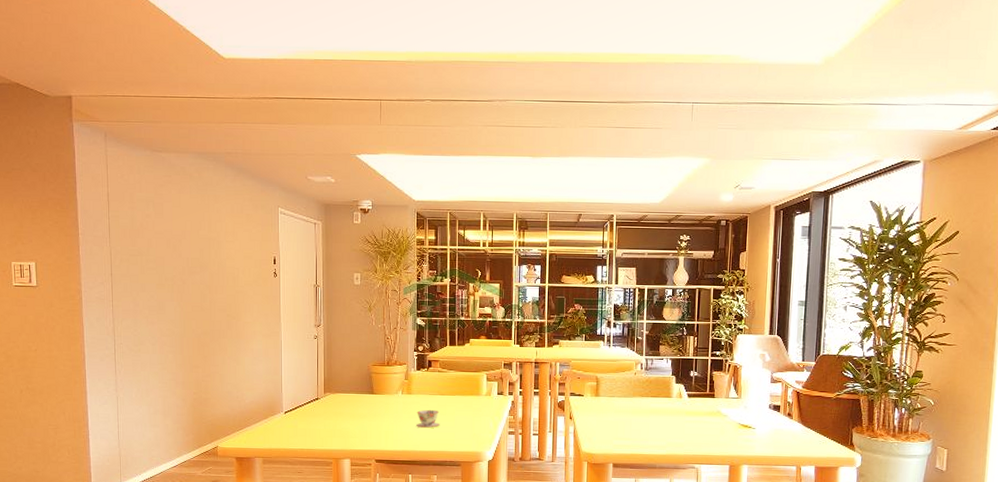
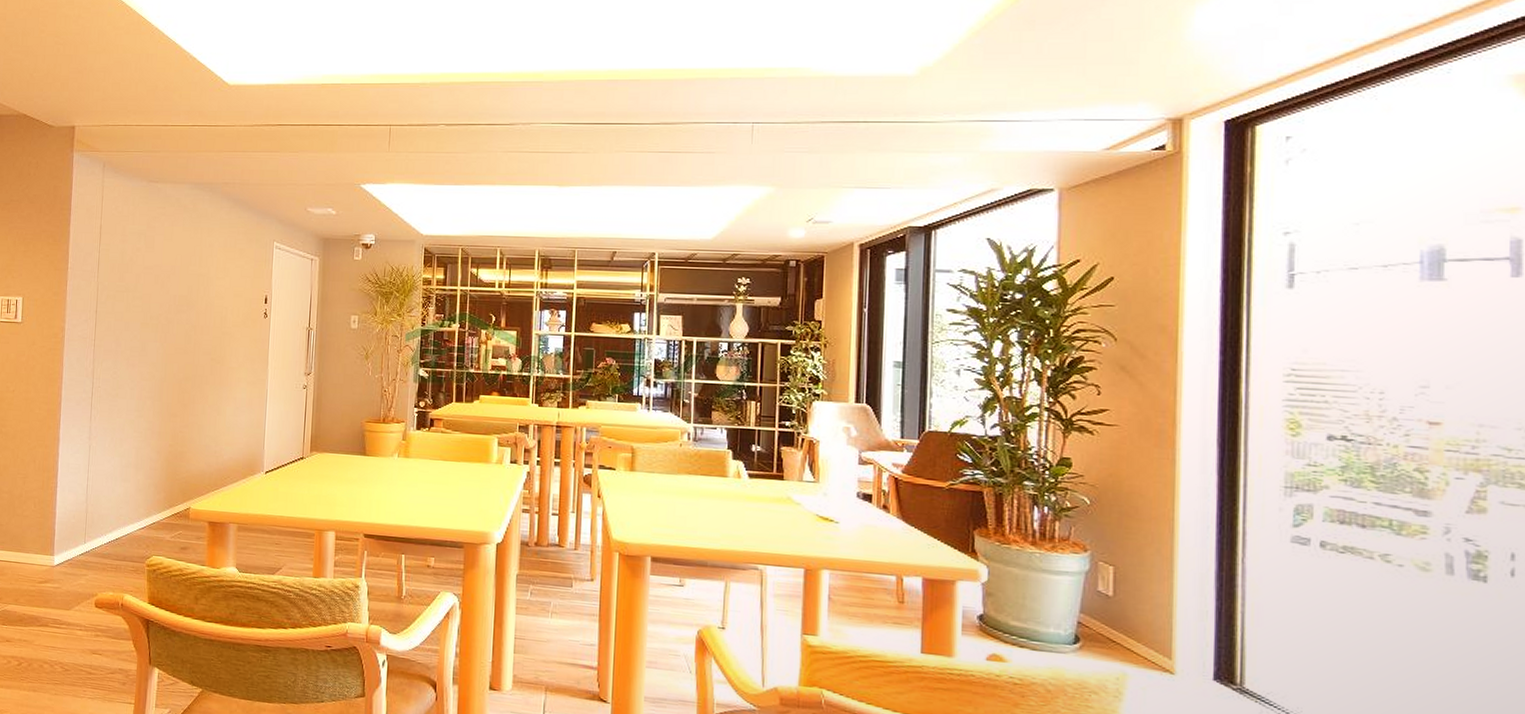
teacup: present [415,409,441,429] -> none [412,477,442,500]

